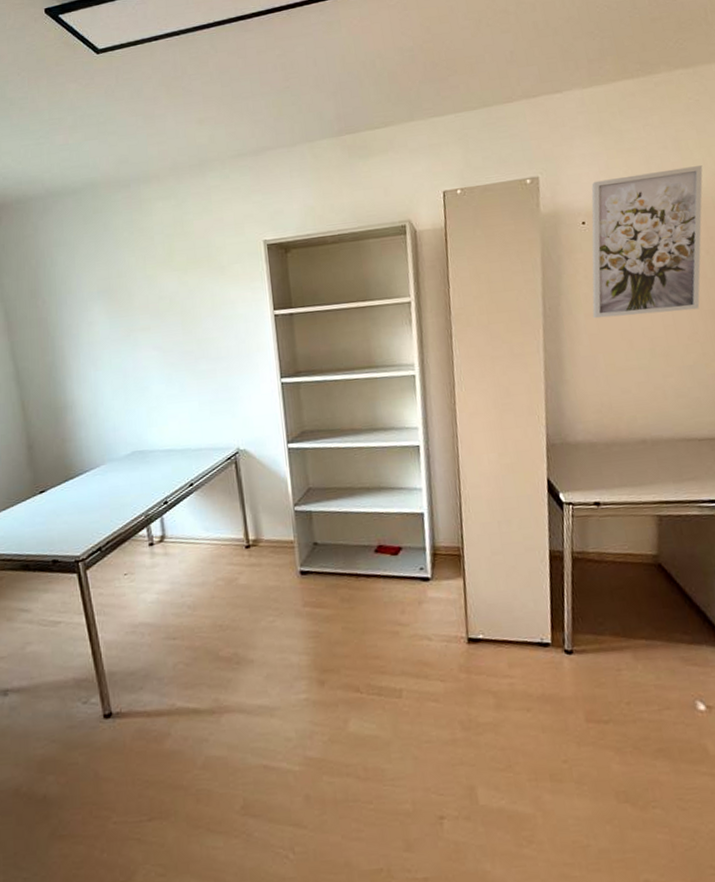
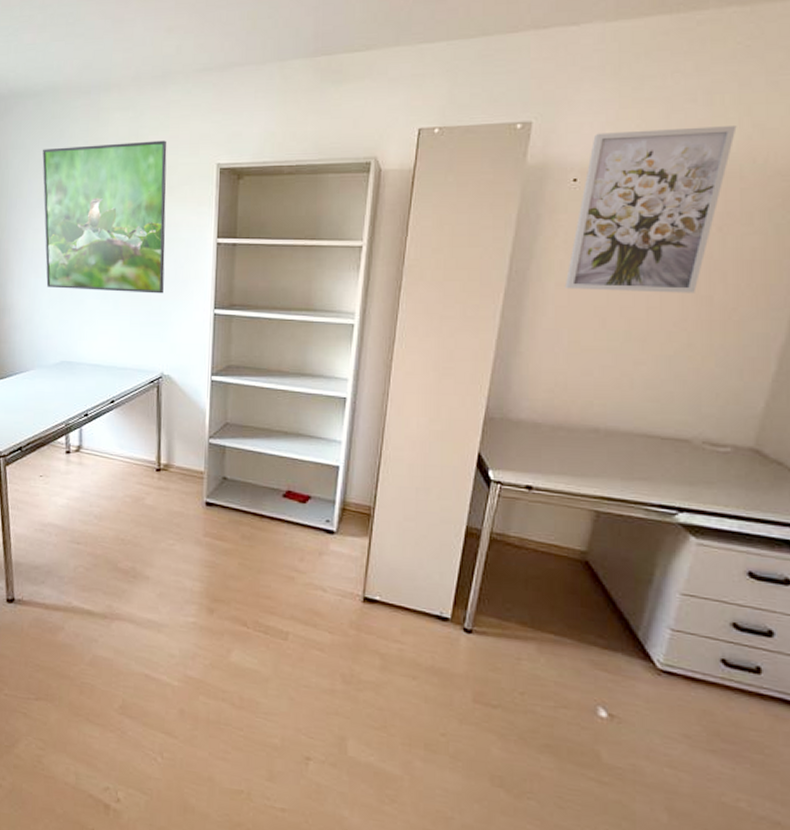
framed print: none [88,223,228,379] -> present [42,140,167,294]

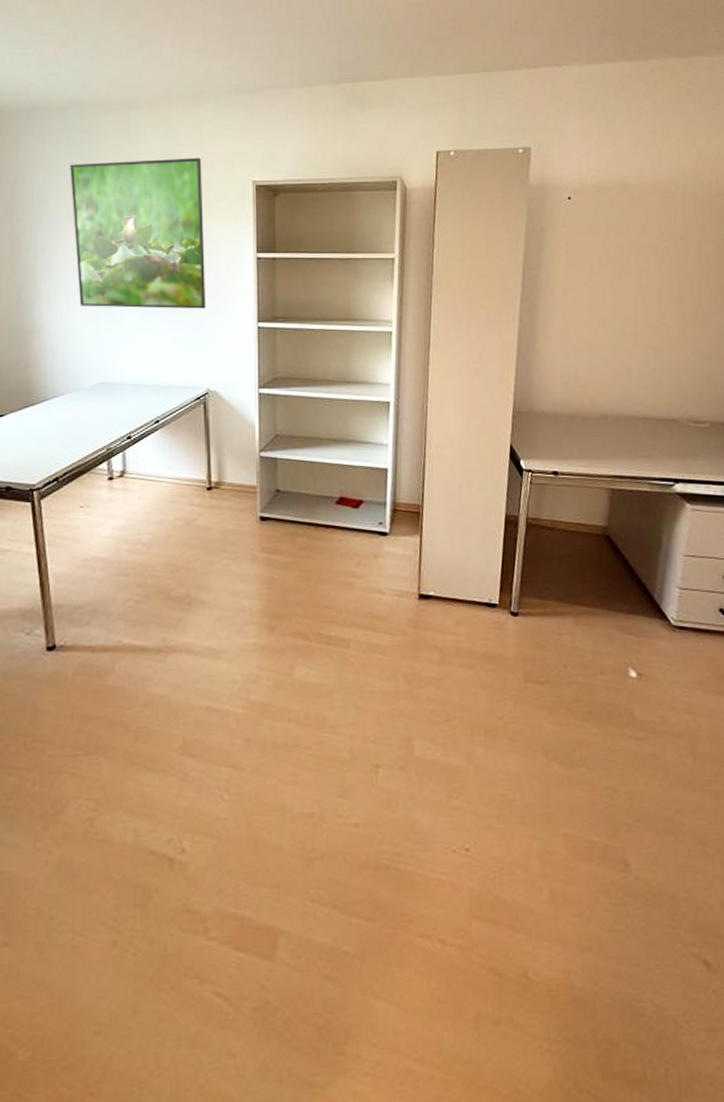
wall art: present [564,126,737,294] -> none [569,154,687,294]

